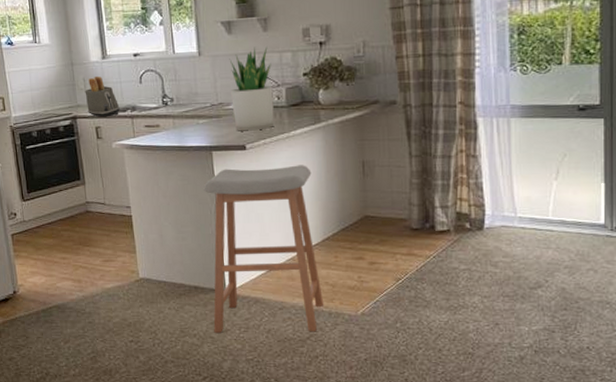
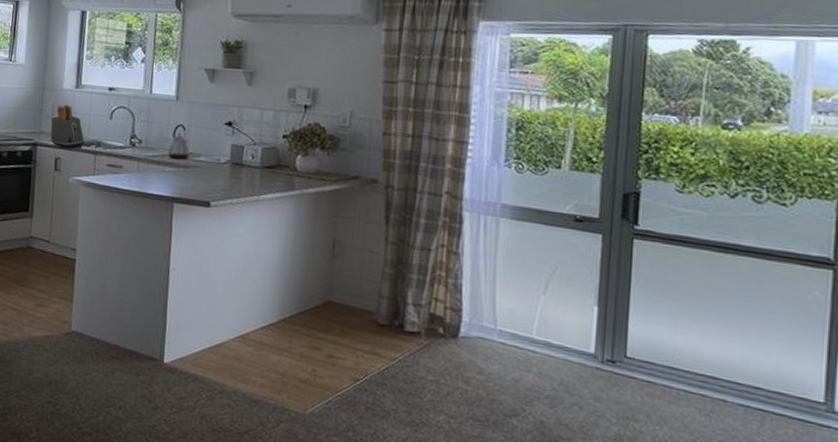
kettle: none [198,78,219,112] -> present [167,124,190,160]
stool: present [203,165,324,333] -> none [142,224,277,427]
planter: present [229,46,275,131] -> none [202,99,251,189]

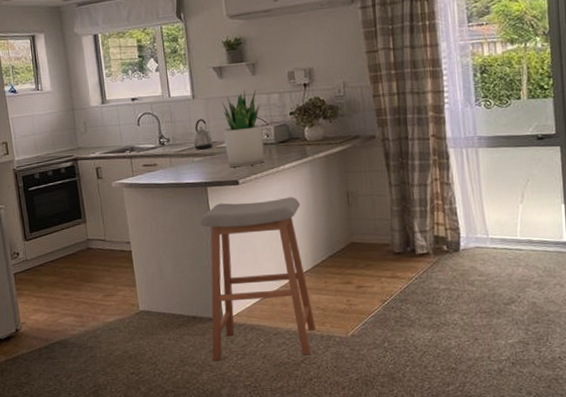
toaster: present [50,105,85,150] -> none [85,120,119,159]
stool: none [142,224,277,427] -> present [200,197,316,361]
planter: none [202,99,251,189] -> present [221,89,265,168]

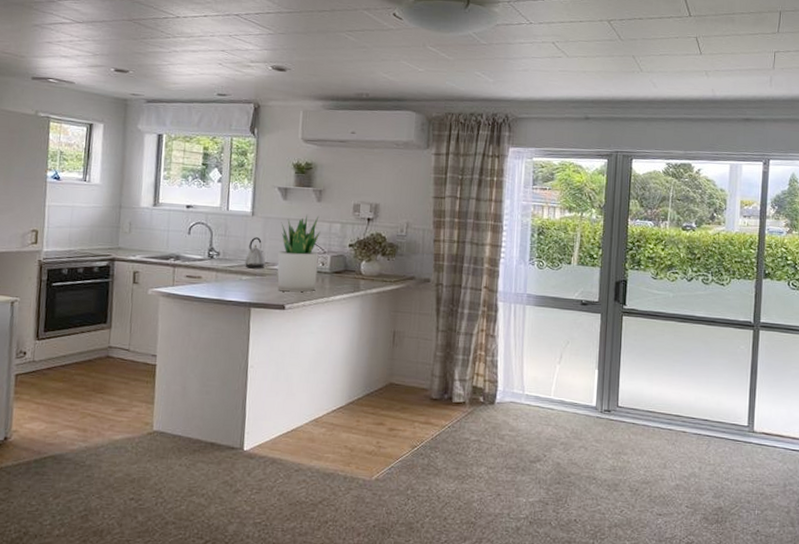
stool: present [200,197,316,361] -> none [224,326,345,496]

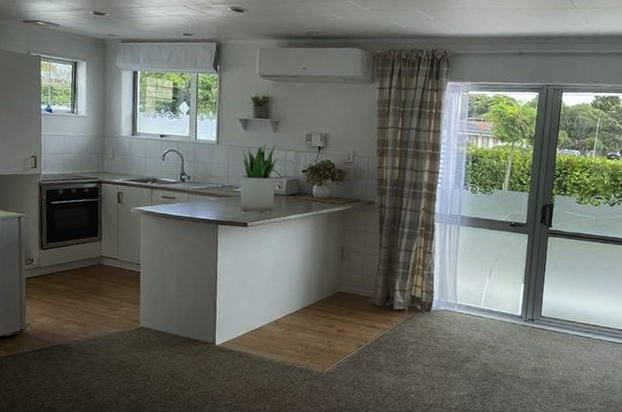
kettle: present [244,237,265,269] -> none [211,163,230,191]

